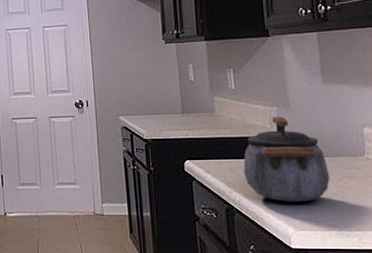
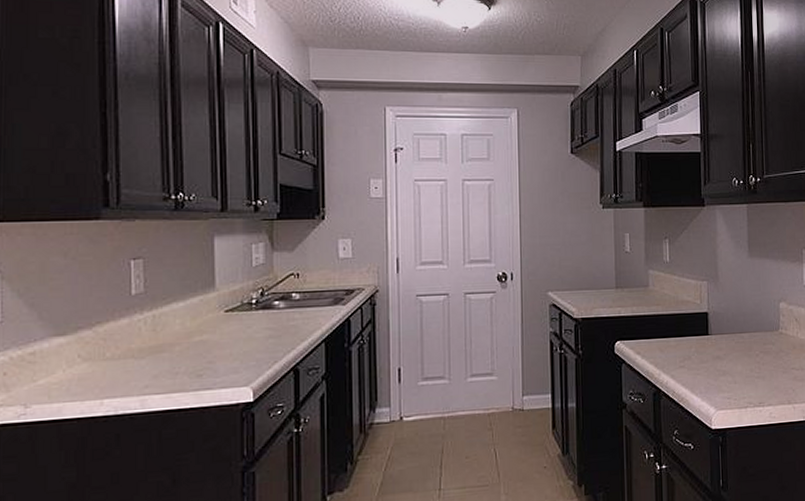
kettle: present [243,116,330,202] -> none [673,291,749,381]

